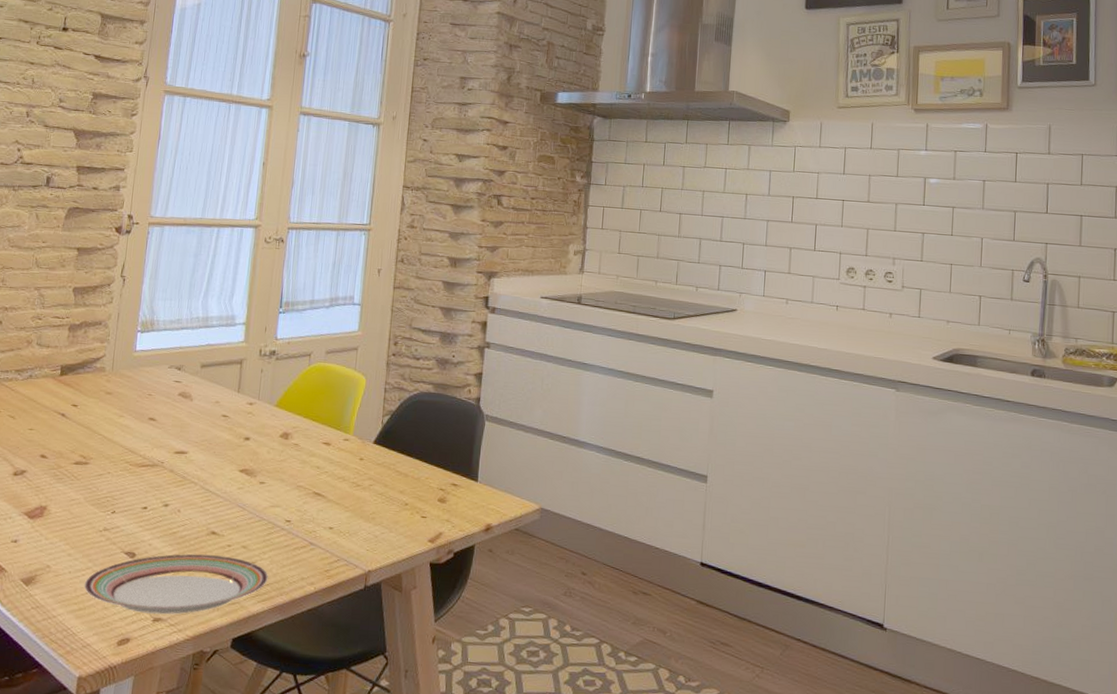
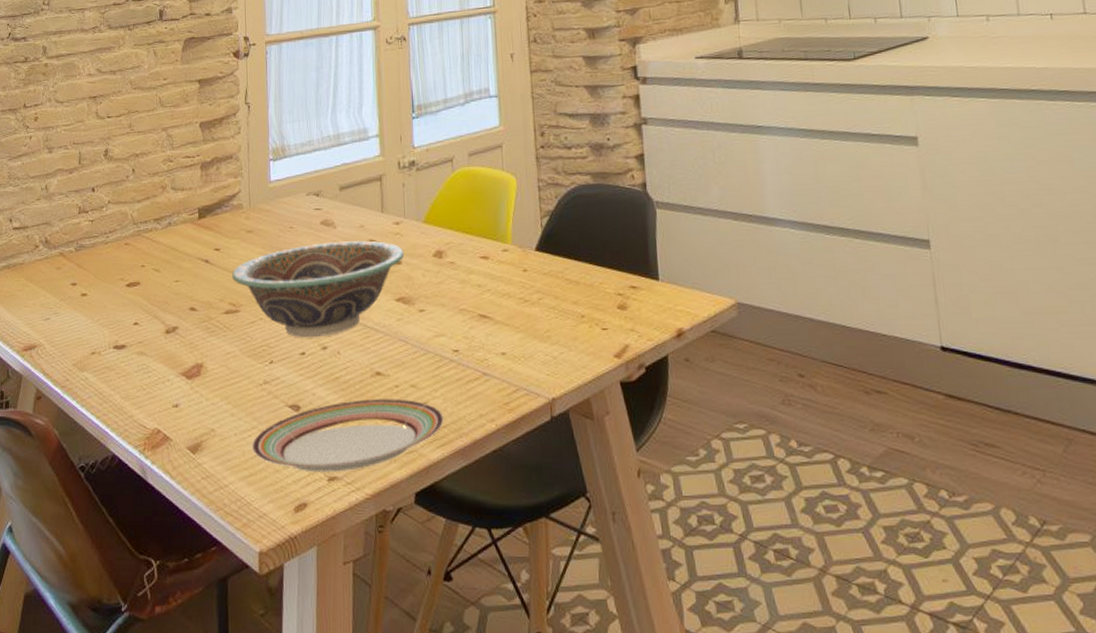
decorative bowl: none [86,412,254,495] -> present [232,240,405,338]

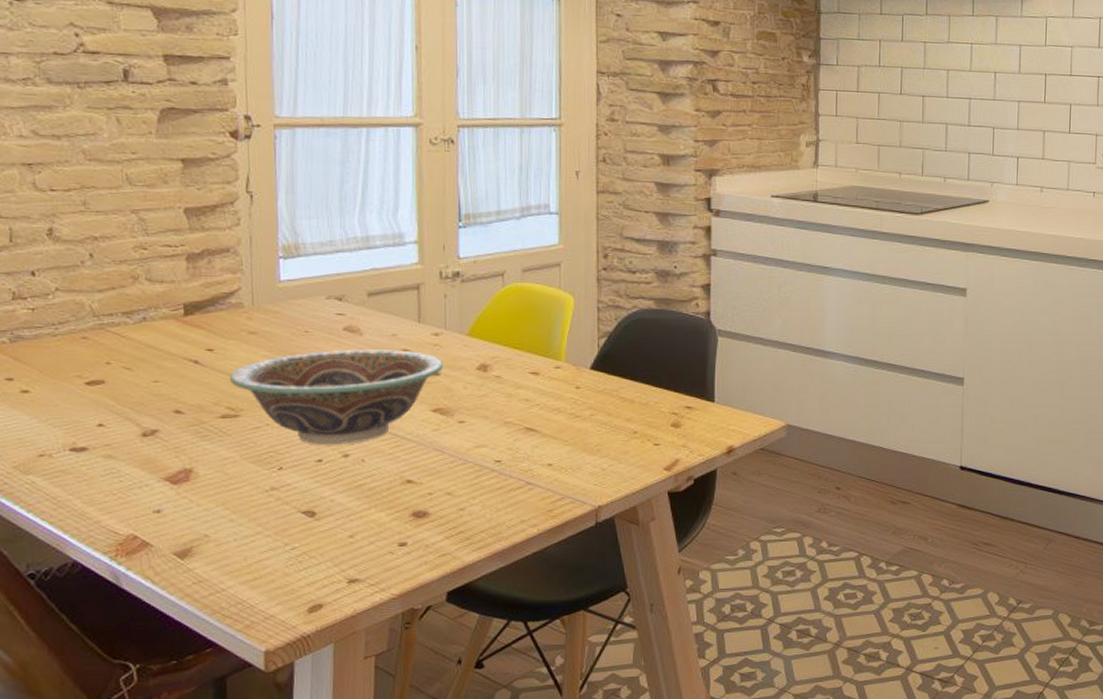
plate: present [251,399,444,473] -> none [255,505,482,575]

